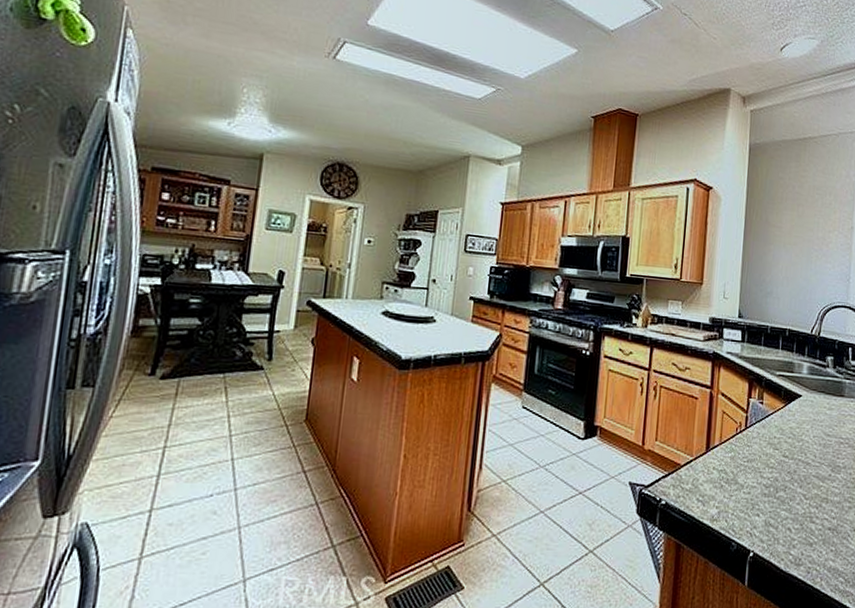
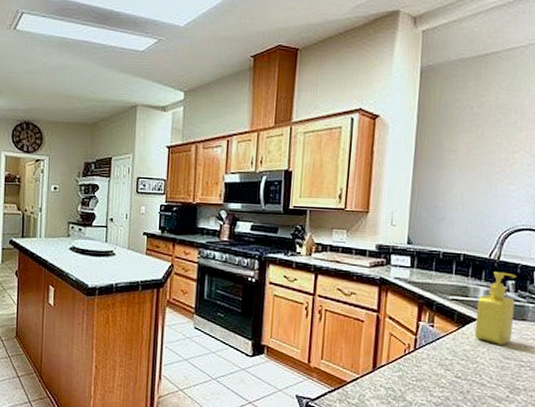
soap dispenser: none [799,347,835,422] -> present [474,271,517,345]

